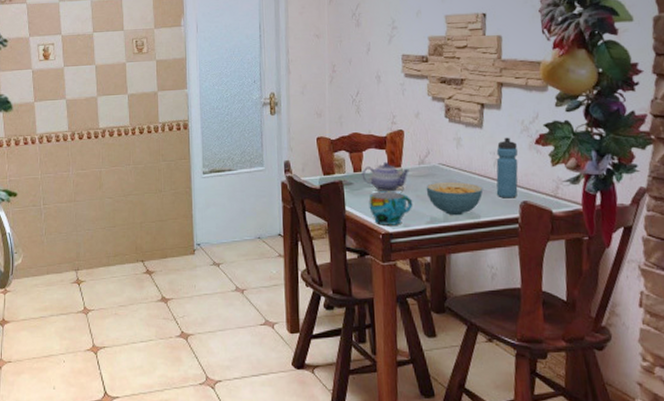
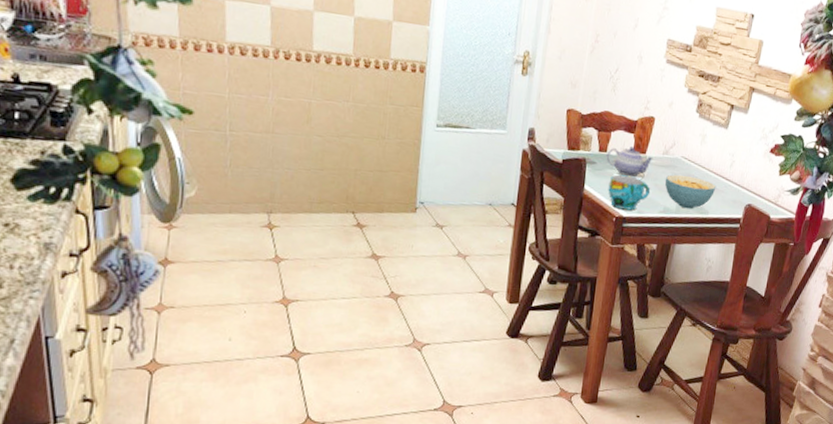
water bottle: present [496,137,518,198] -> none [727,142,754,200]

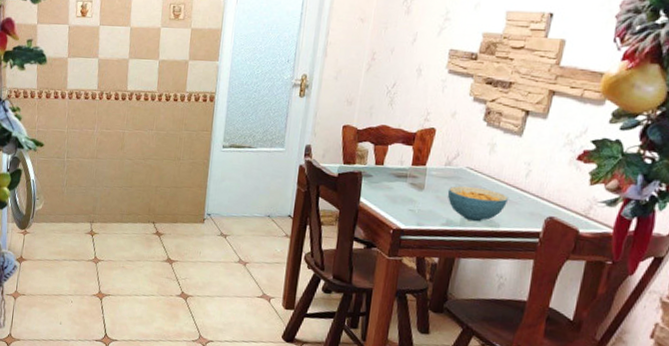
teapot: present [606,146,653,178] -> none [383,159,434,190]
cup: present [608,174,651,211] -> none [384,187,432,223]

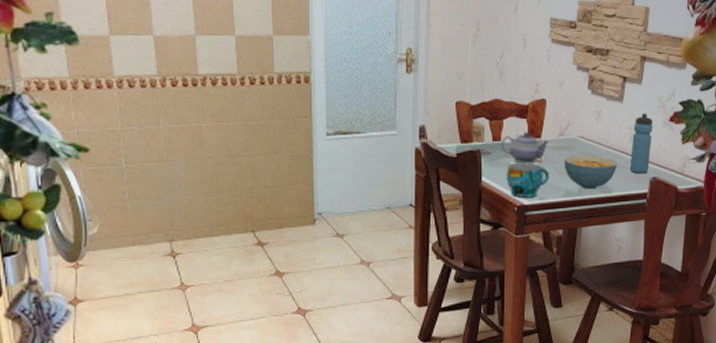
teapot: none [383,159,434,190] -> present [501,132,549,164]
cup: none [384,187,432,223] -> present [506,162,550,198]
water bottle: none [522,149,556,212] -> present [629,113,652,174]

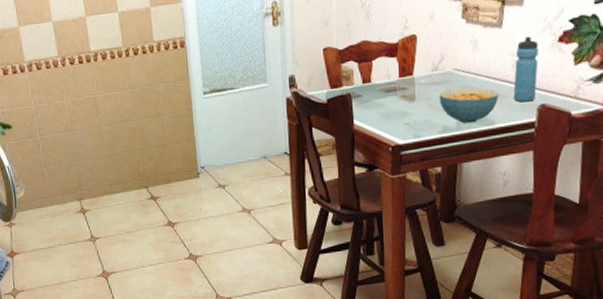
teapot: present [501,132,549,164] -> none [371,71,422,103]
cup: present [506,162,550,198] -> none [378,101,425,138]

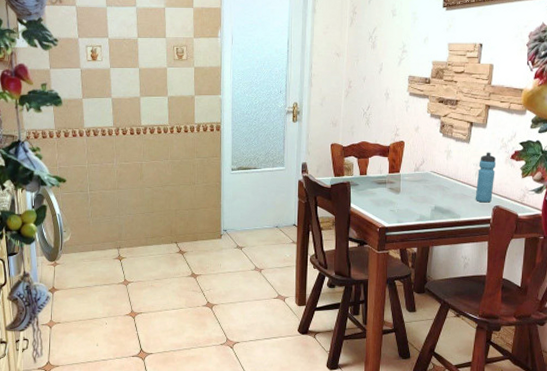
cereal bowl: present [438,88,500,124] -> none [418,186,465,215]

